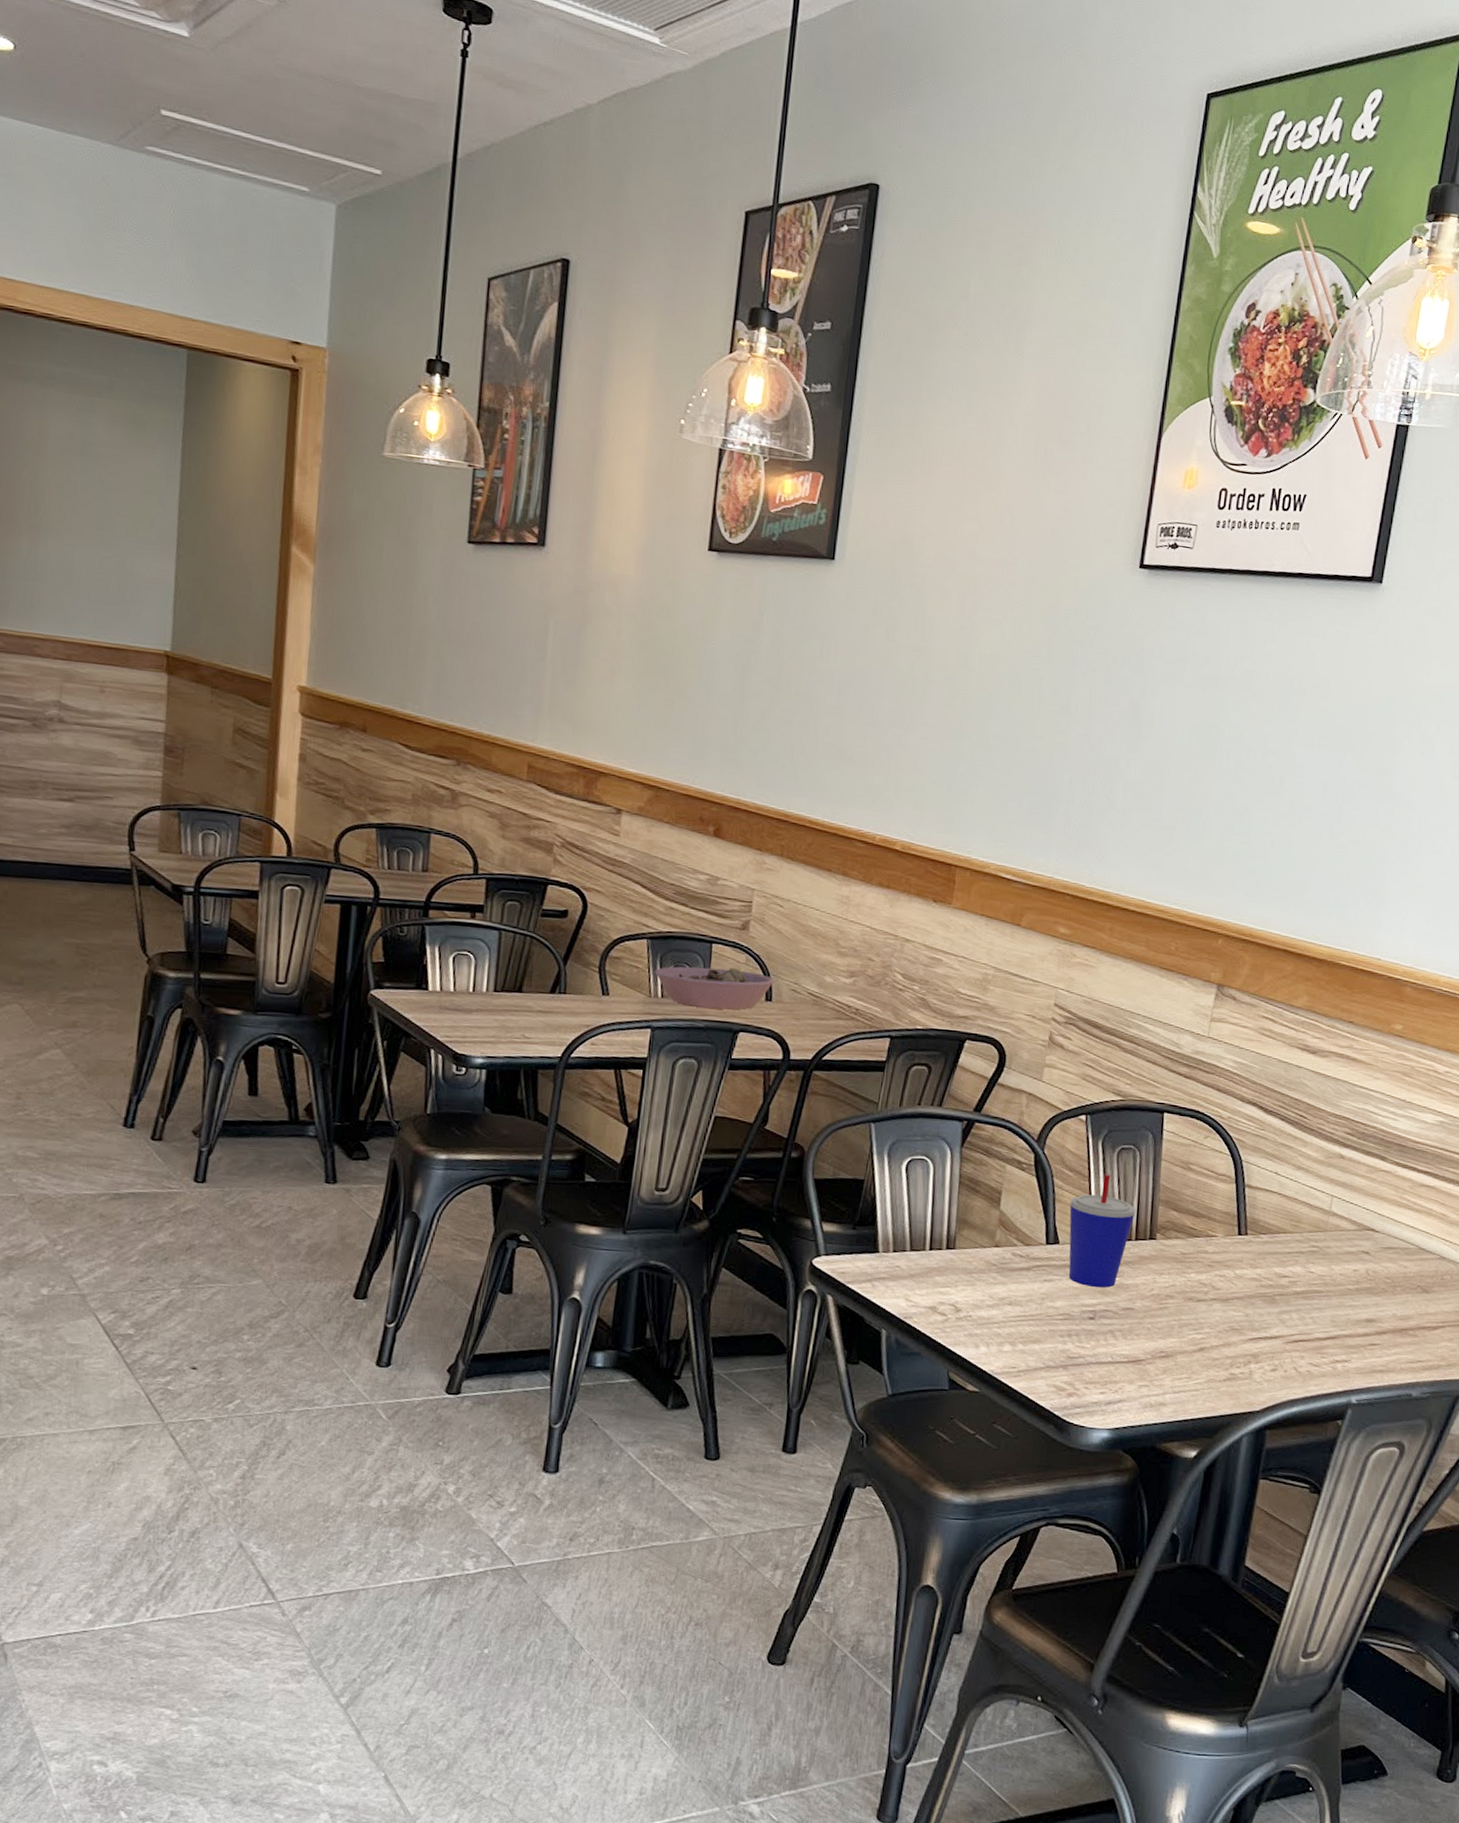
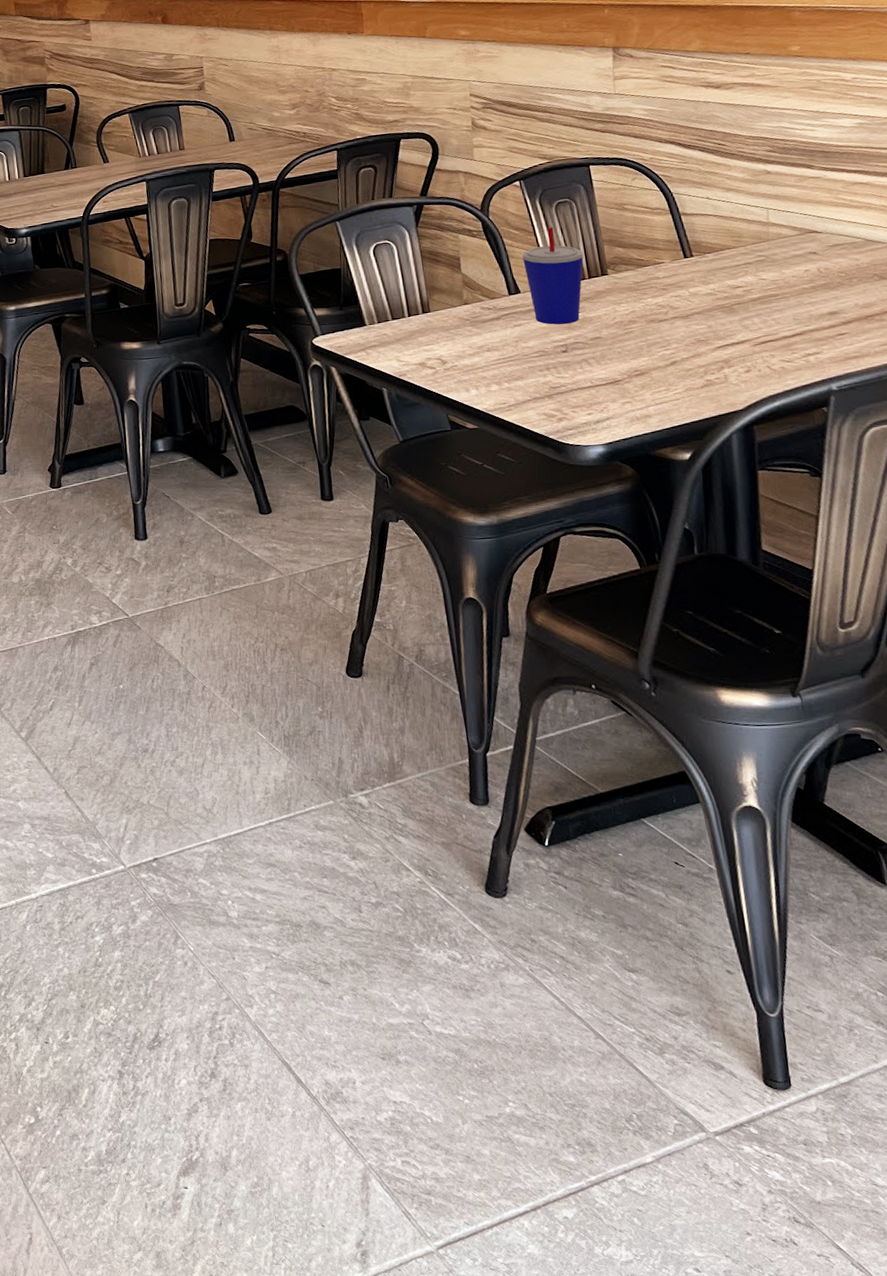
bowl: present [654,966,775,1010] -> none [139,121,234,158]

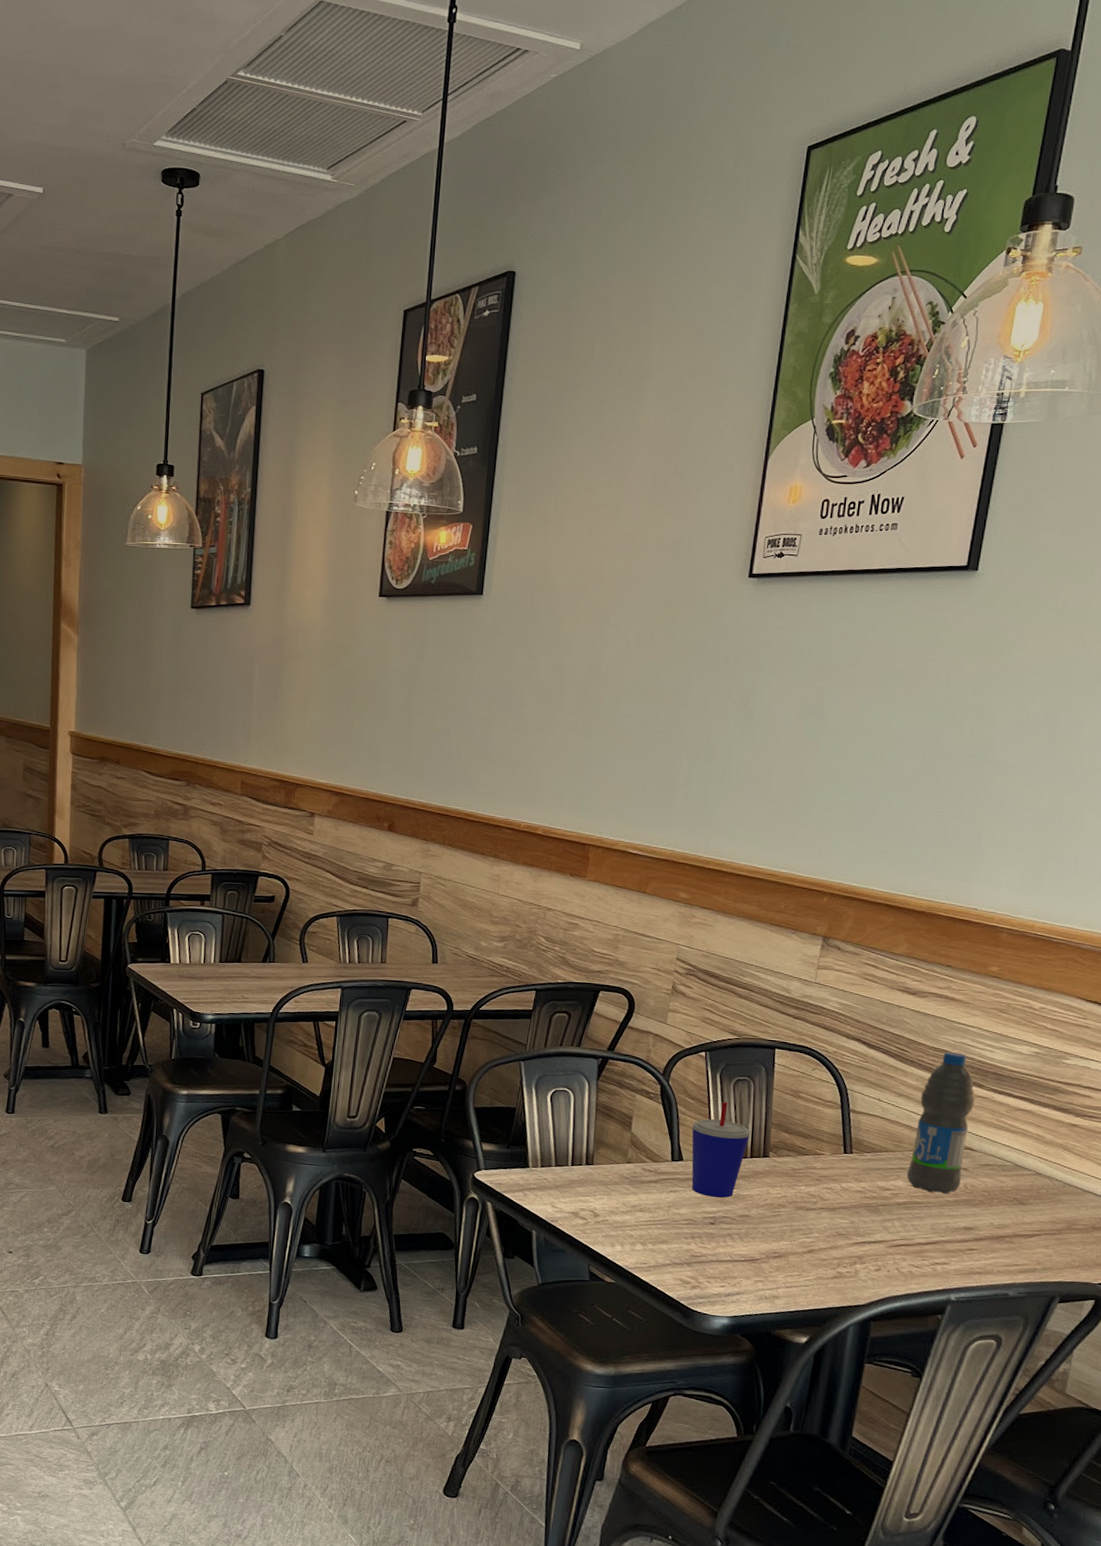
water bottle: none [750,137,814,283] -> present [906,1052,974,1194]

